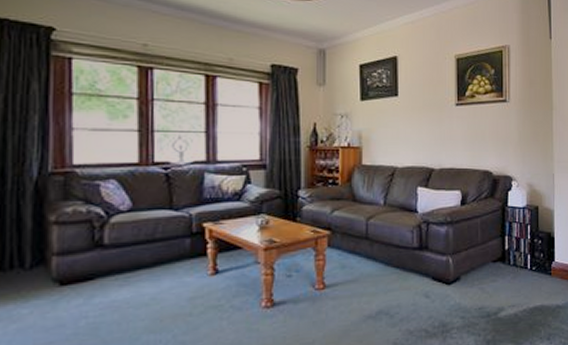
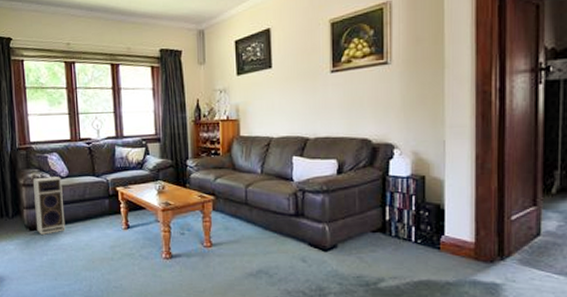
speaker: none [71,211,121,290] -> present [32,177,66,234]

